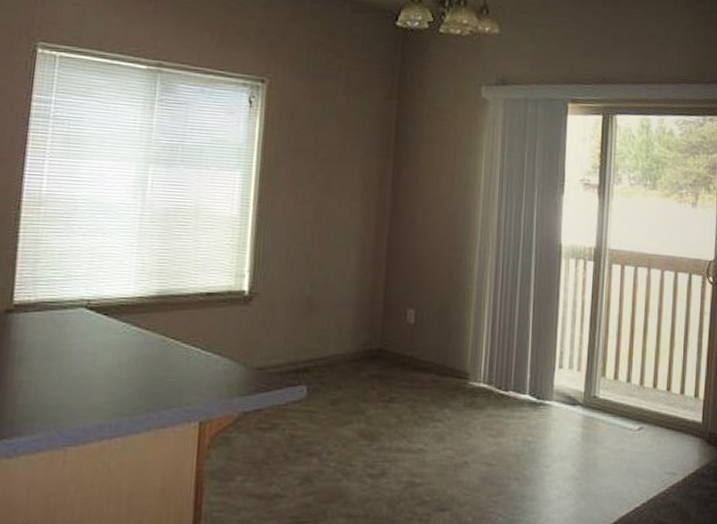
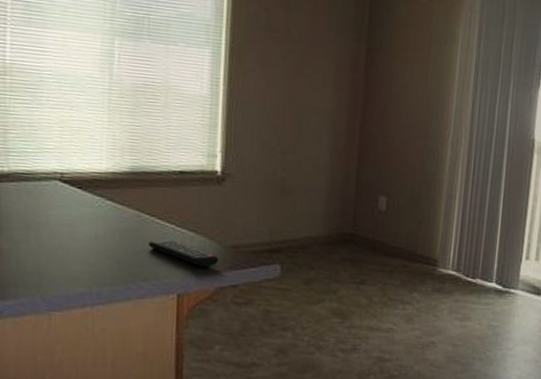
remote control: none [171,365,243,391] -> present [148,240,219,267]

